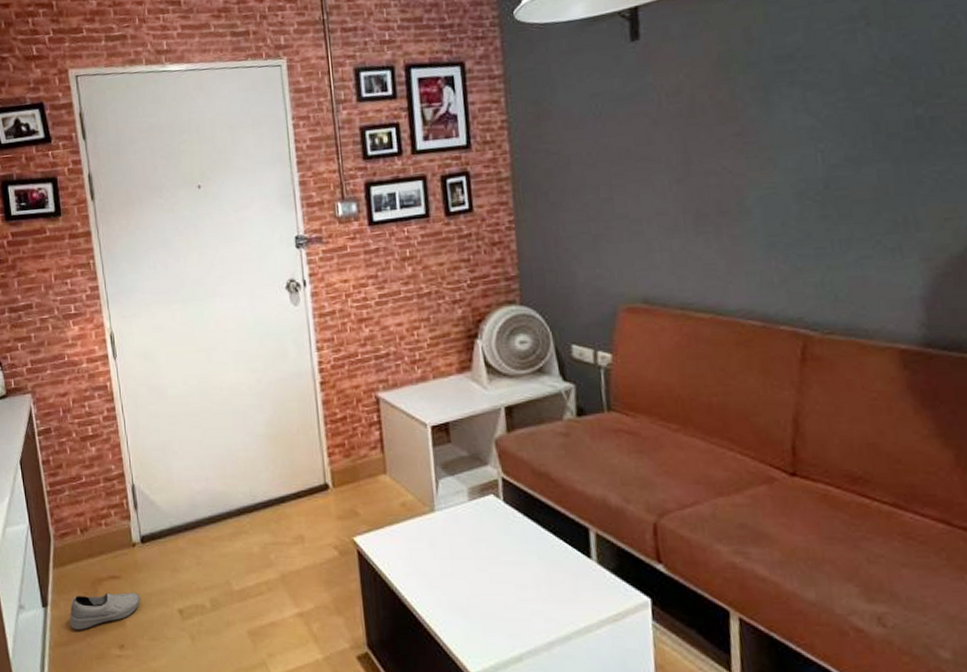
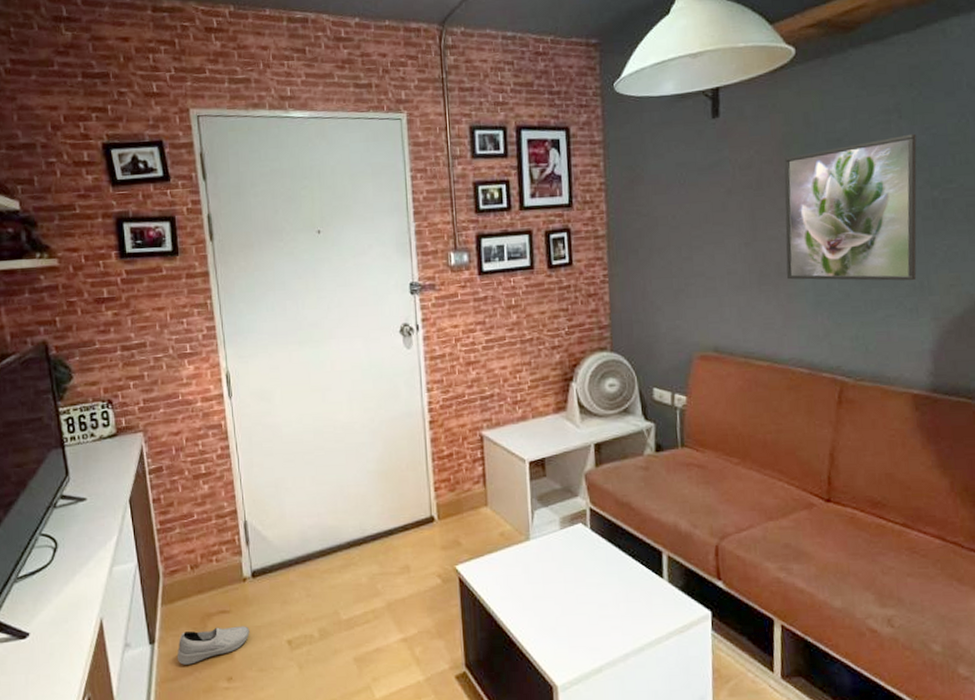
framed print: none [721,42,898,219] -> present [784,133,917,281]

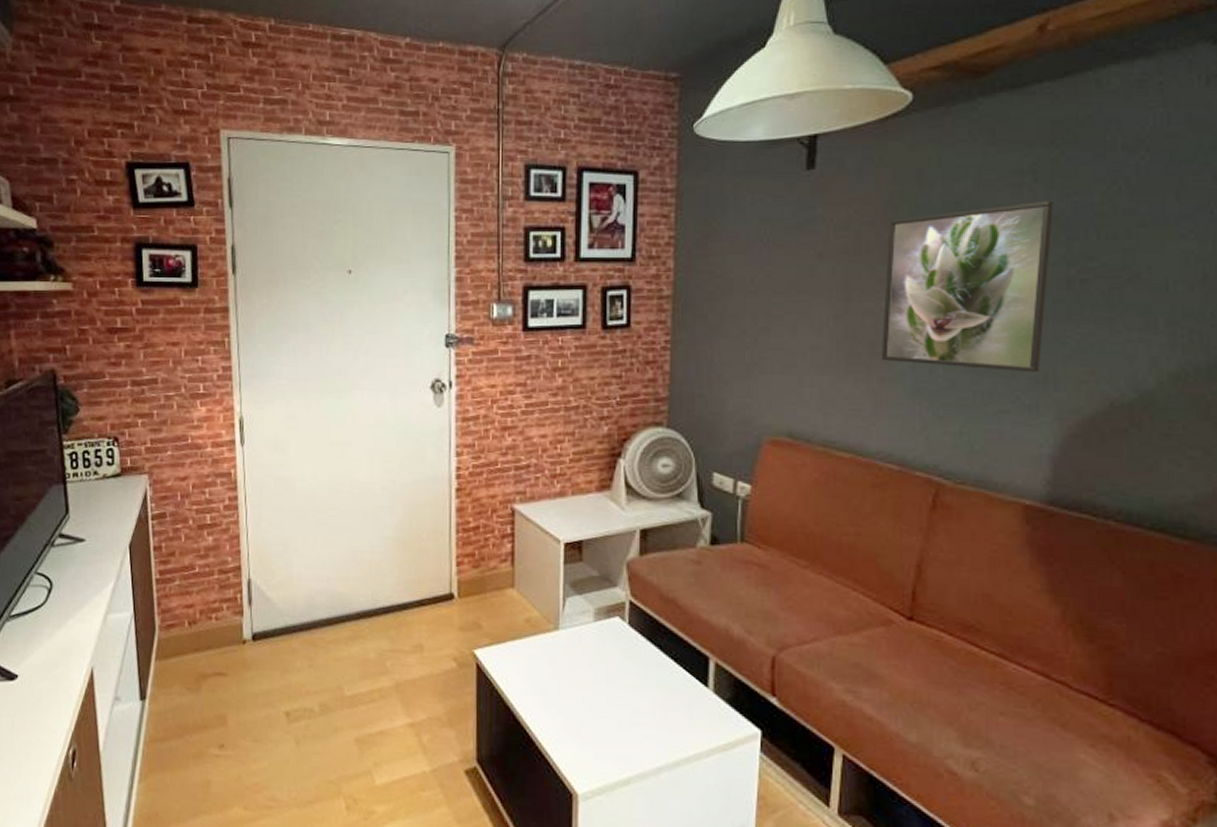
shoe: present [177,626,250,665] -> none [167,689,246,727]

